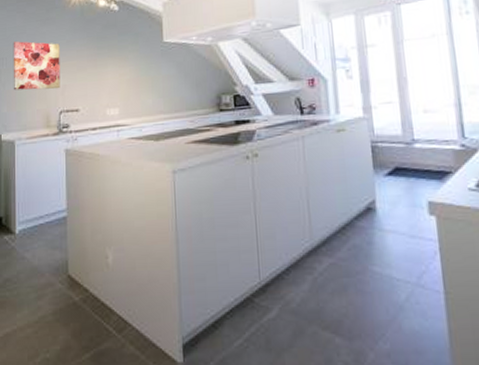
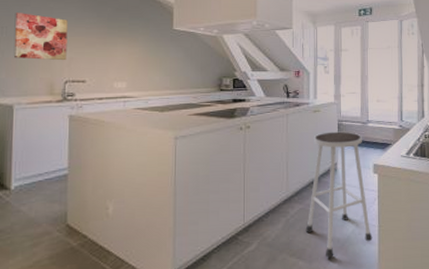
stool: none [339,156,438,335] -> present [305,131,373,258]

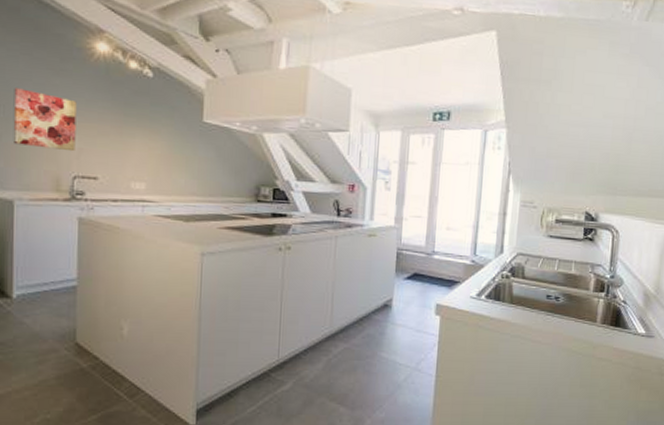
stool: present [305,131,373,258] -> none [349,261,428,407]

